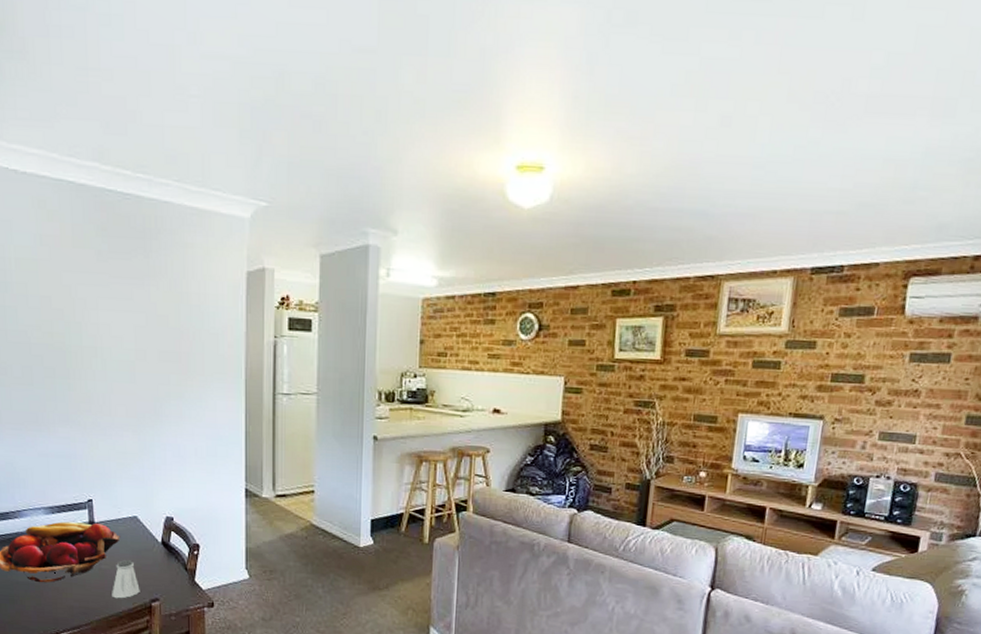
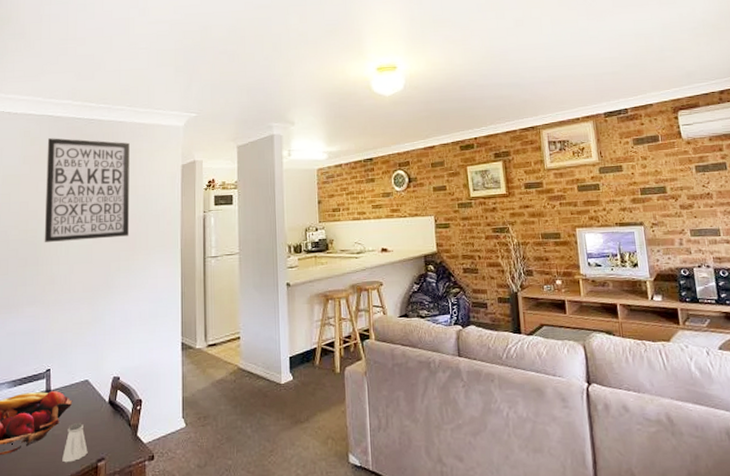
wall art: none [69,214,181,356] -> present [44,138,130,242]

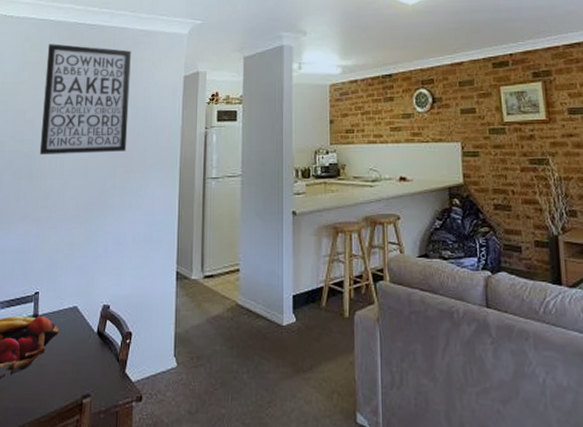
saltshaker: present [62,423,88,463] -> none [46,353,73,397]

